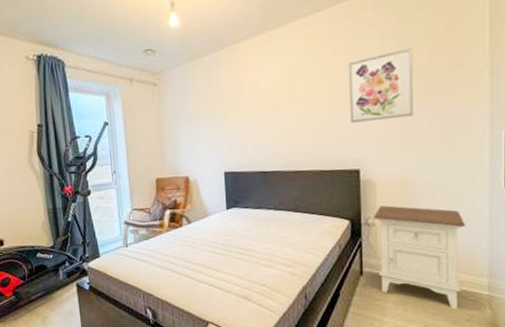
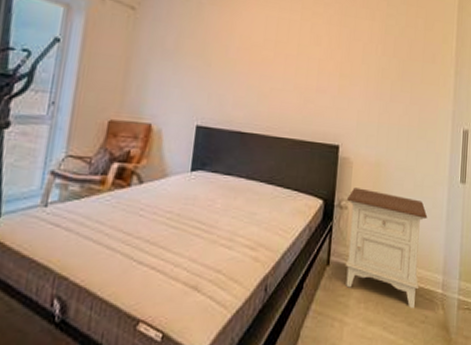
wall art: present [349,47,414,123] -> none [336,34,397,101]

